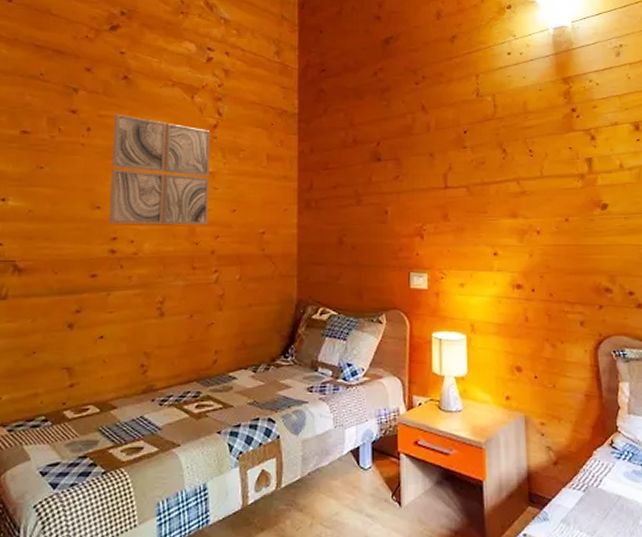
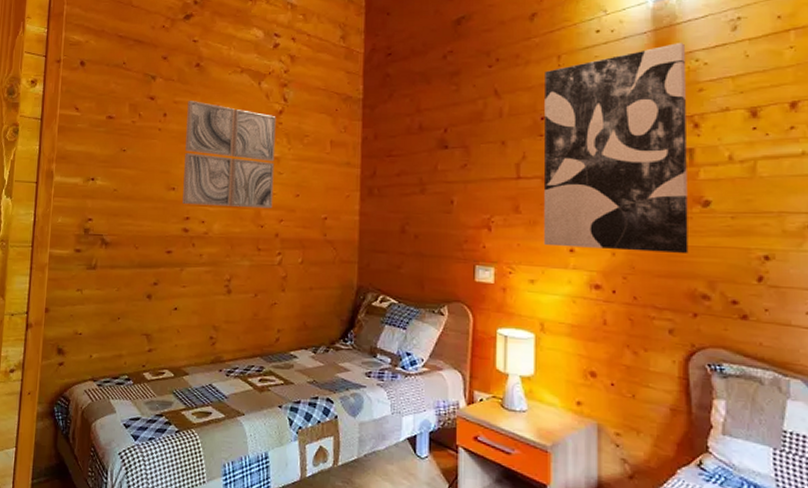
wall art: none [465,66,593,253] -> present [543,43,689,254]

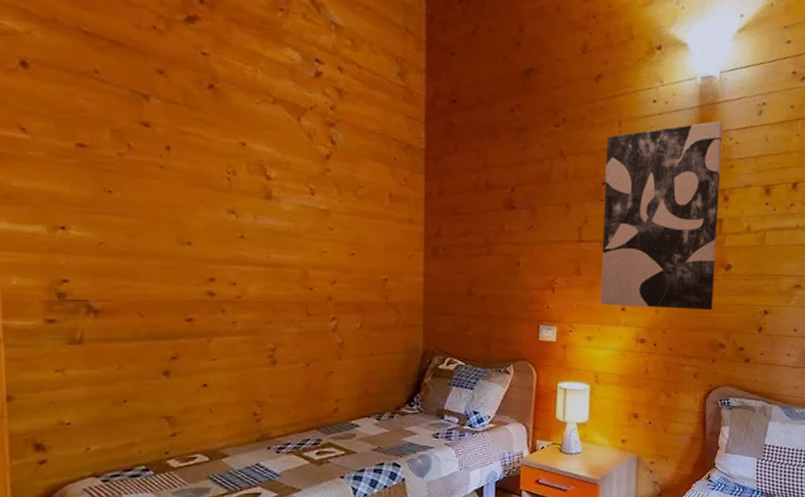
wall art: present [182,101,276,209] -> none [200,132,323,269]

